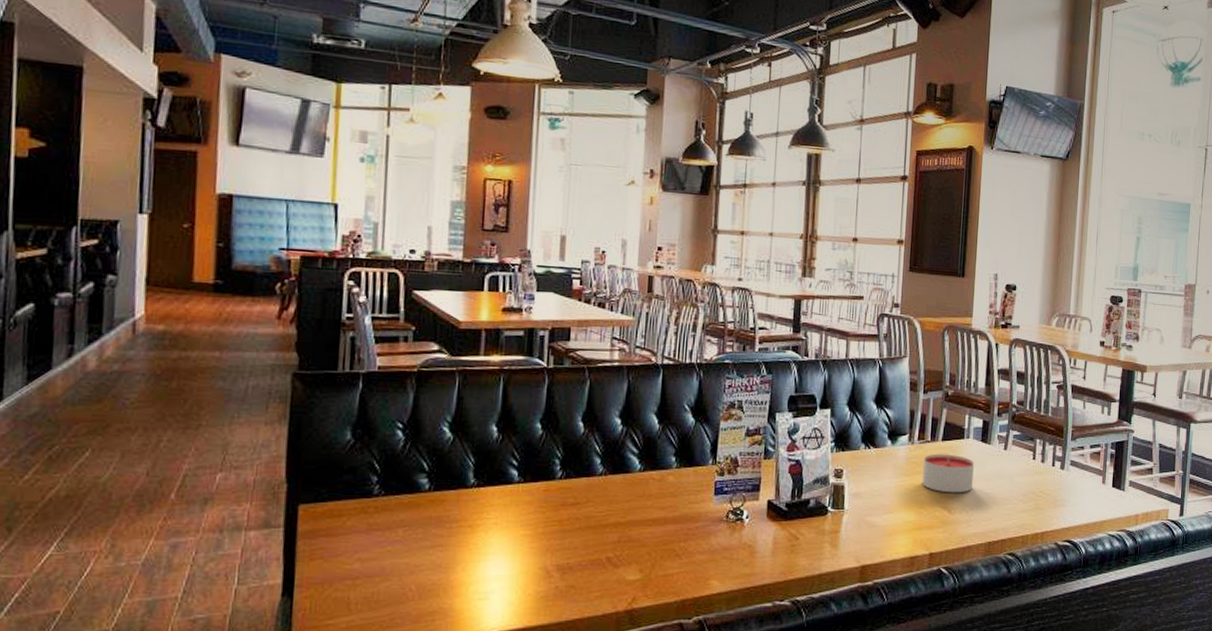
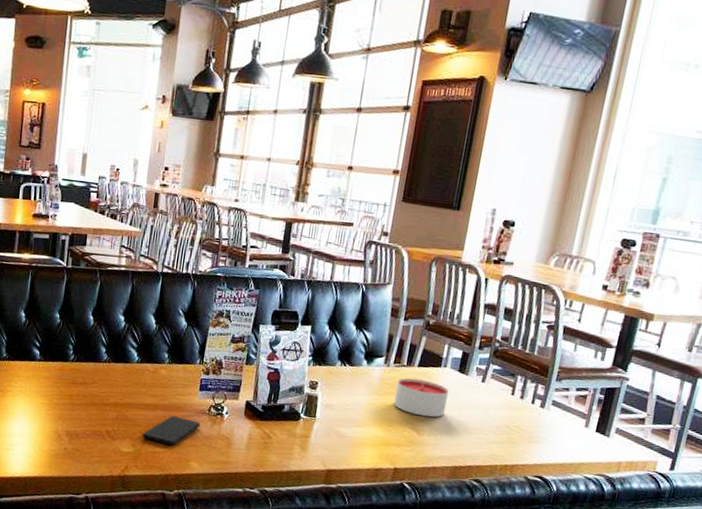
smartphone: none [651,528,719,565] -> present [143,415,201,446]

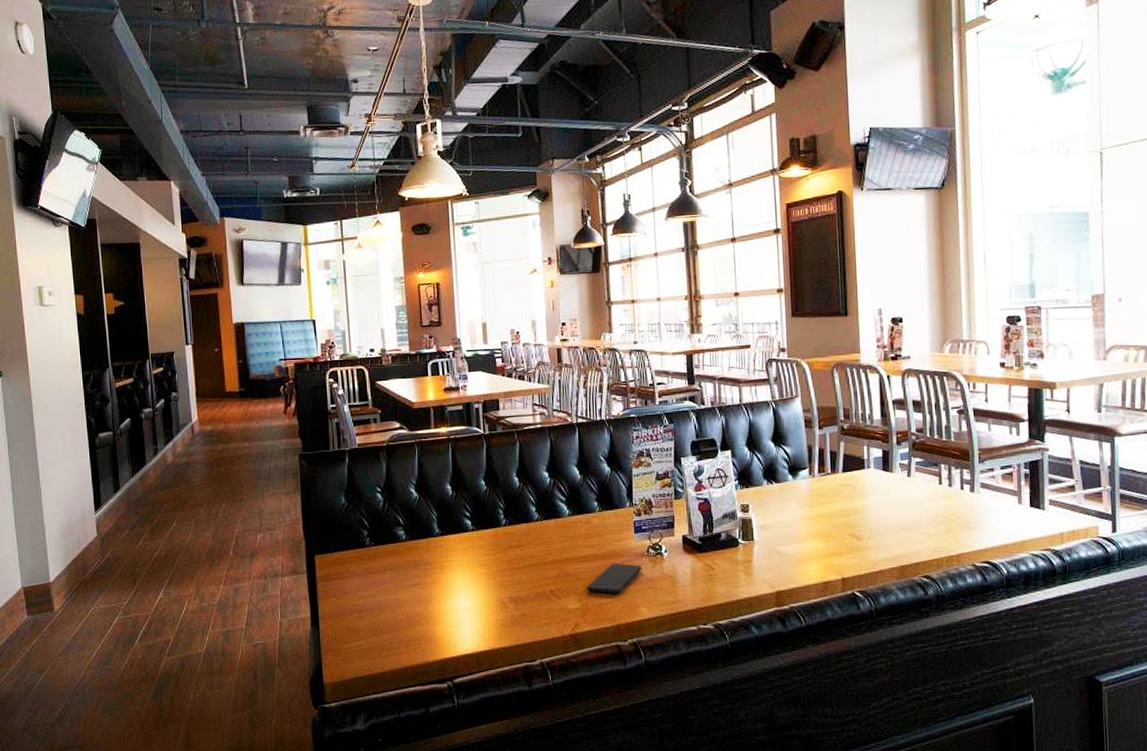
candle: present [393,378,449,418] -> none [825,484,879,521]

